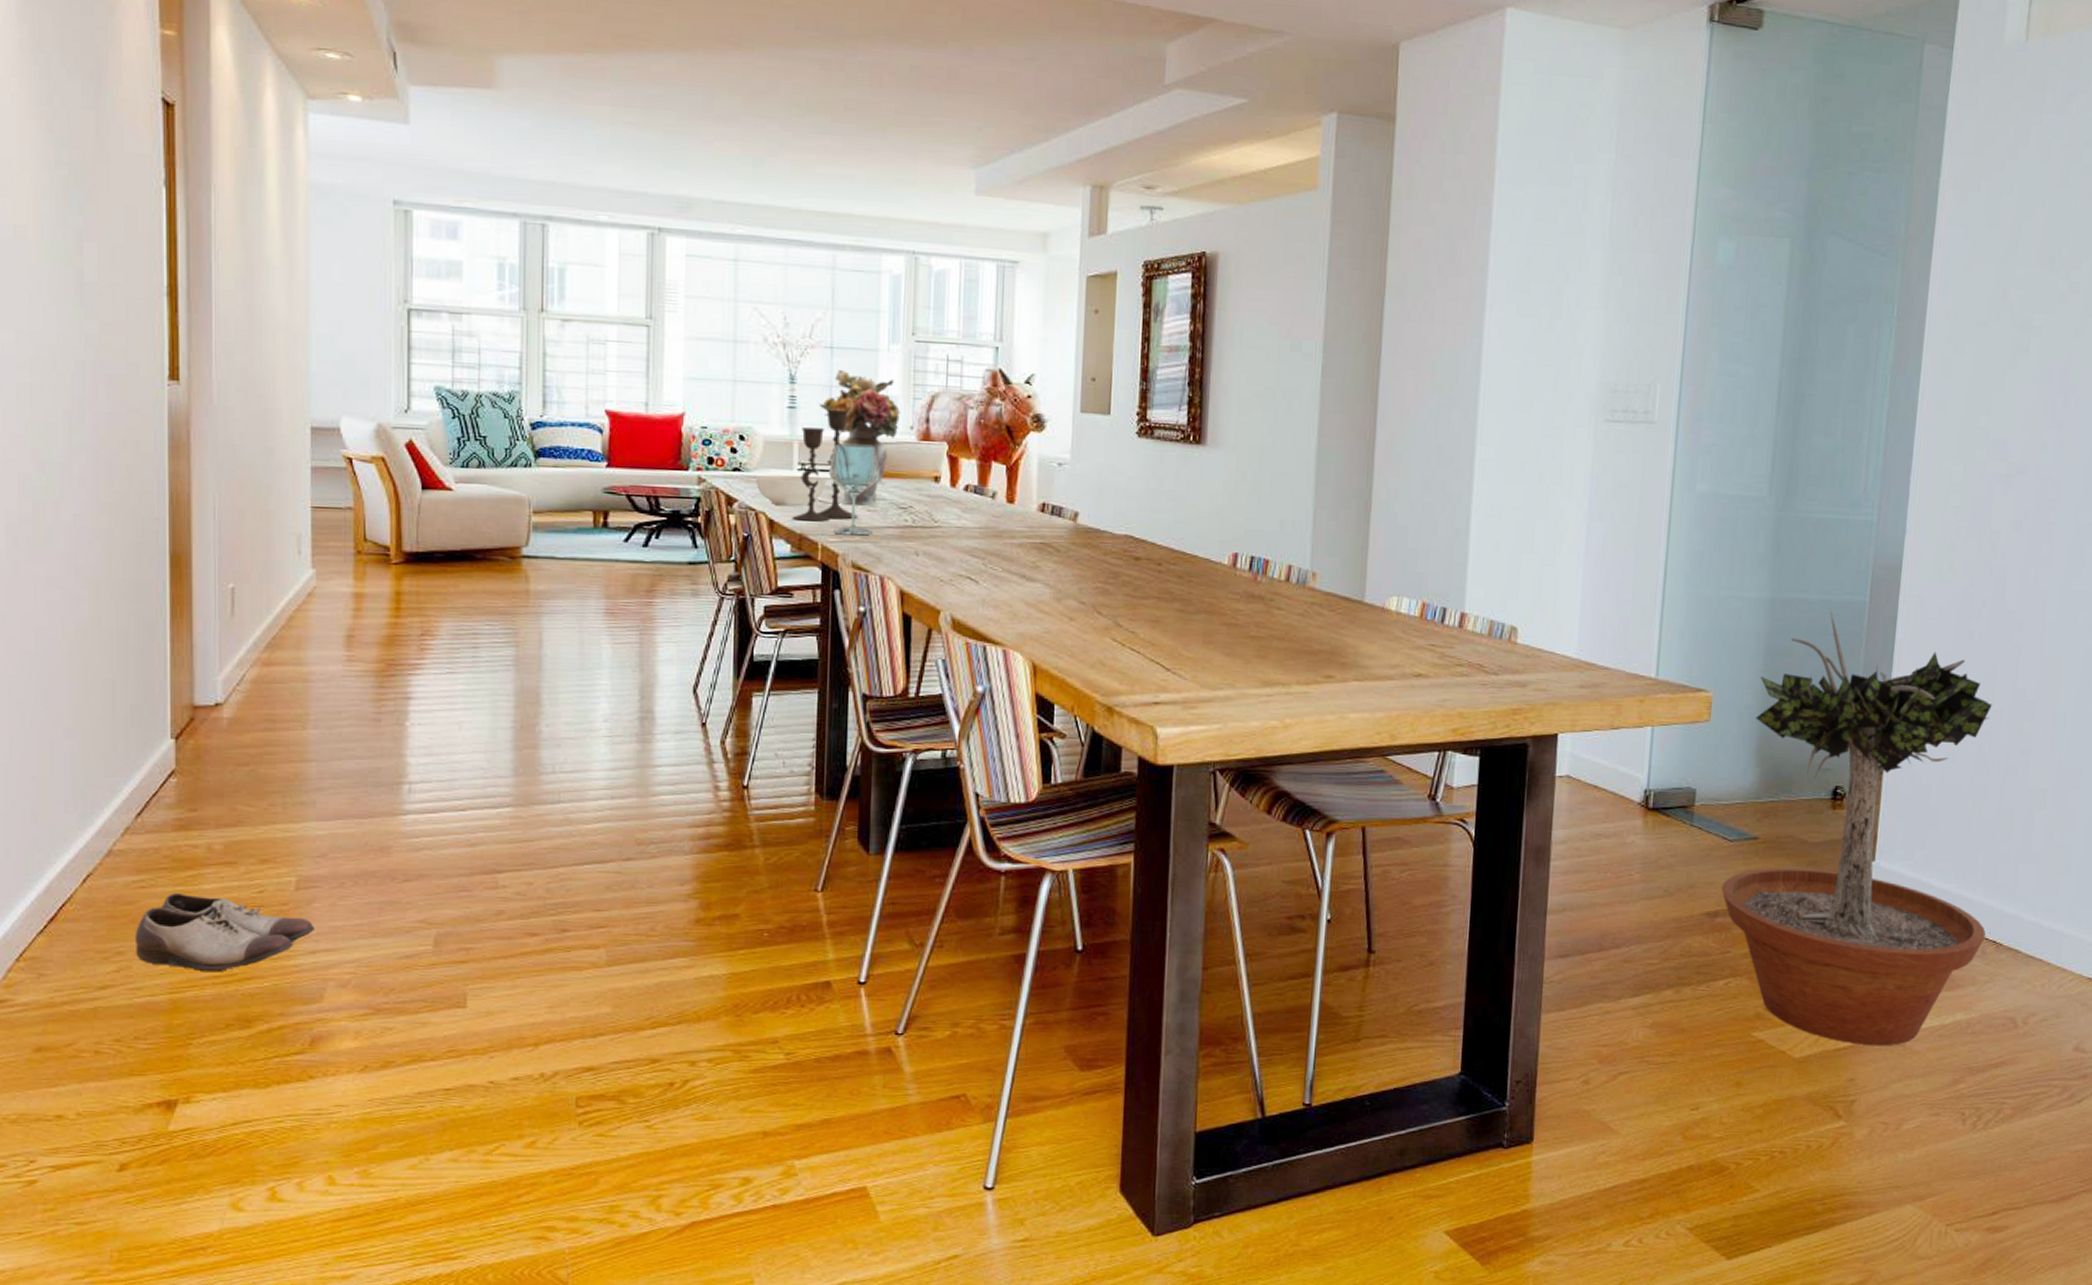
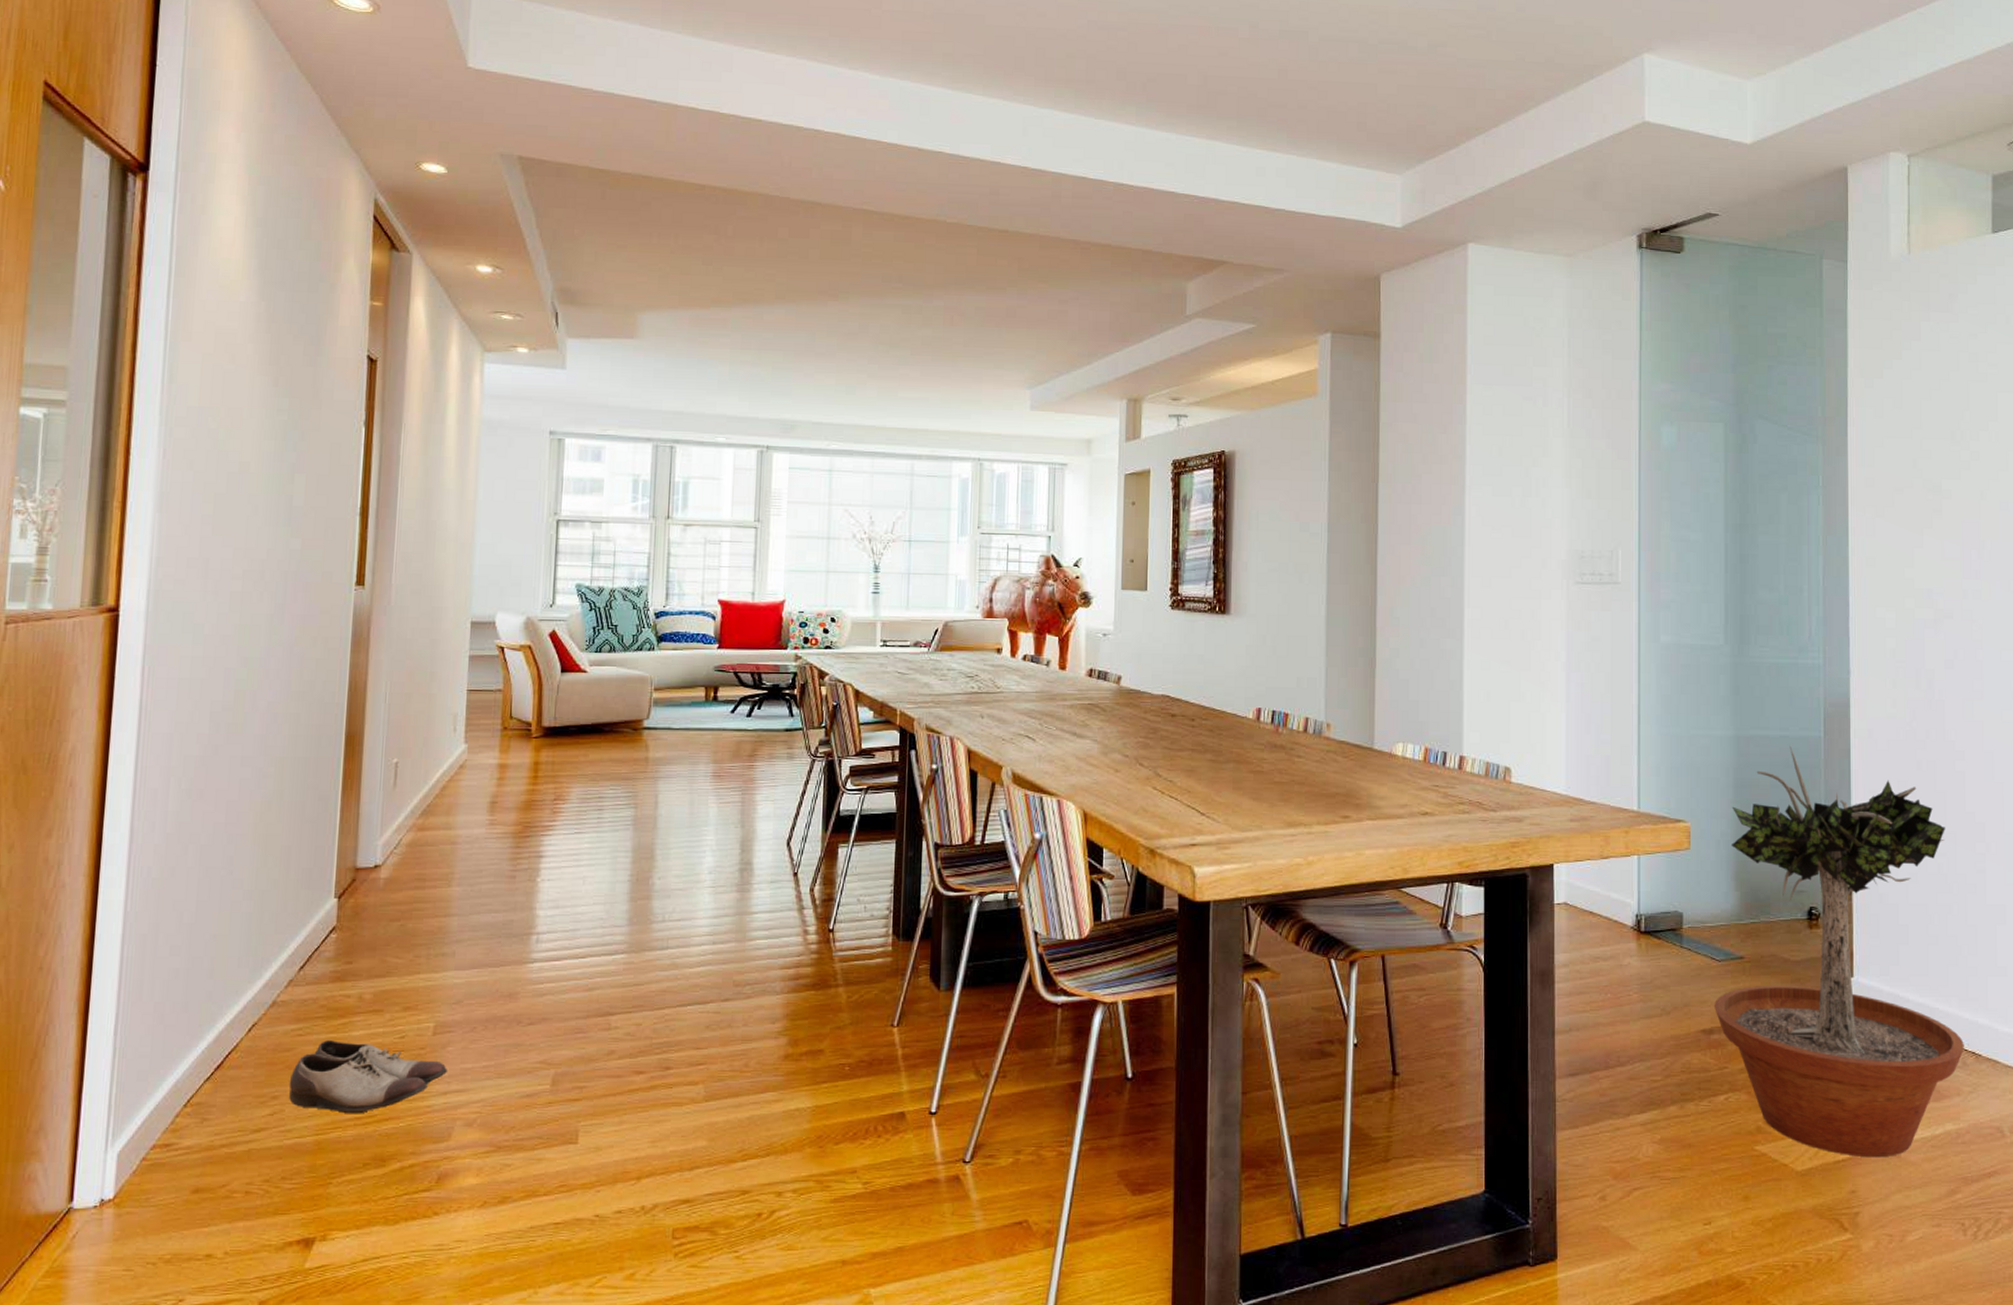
bowl: present [755,475,827,506] -> none [844,651,905,677]
candlestick: present [792,409,857,522] -> none [875,593,931,691]
flower arrangement: present [819,369,900,507] -> none [898,559,967,677]
wine glass: present [829,444,879,536] -> none [907,623,950,702]

